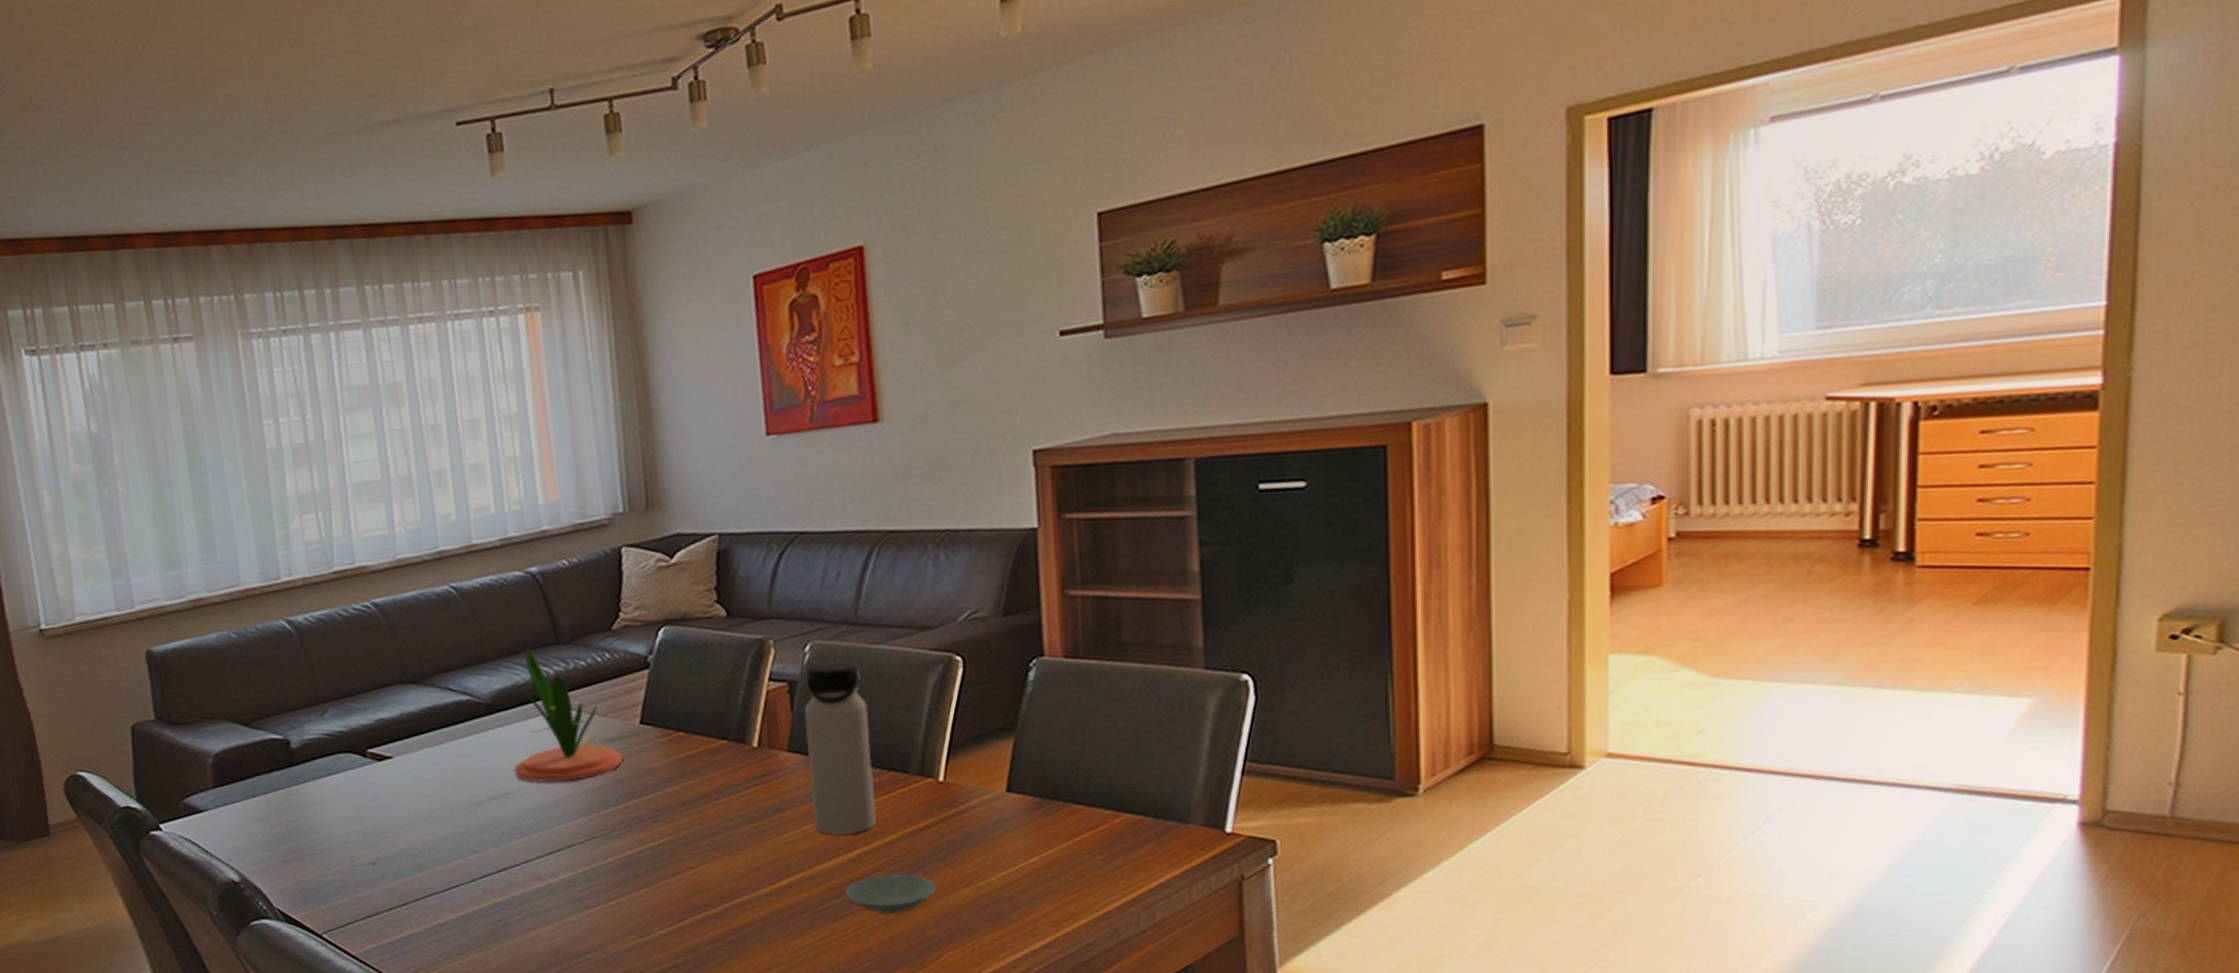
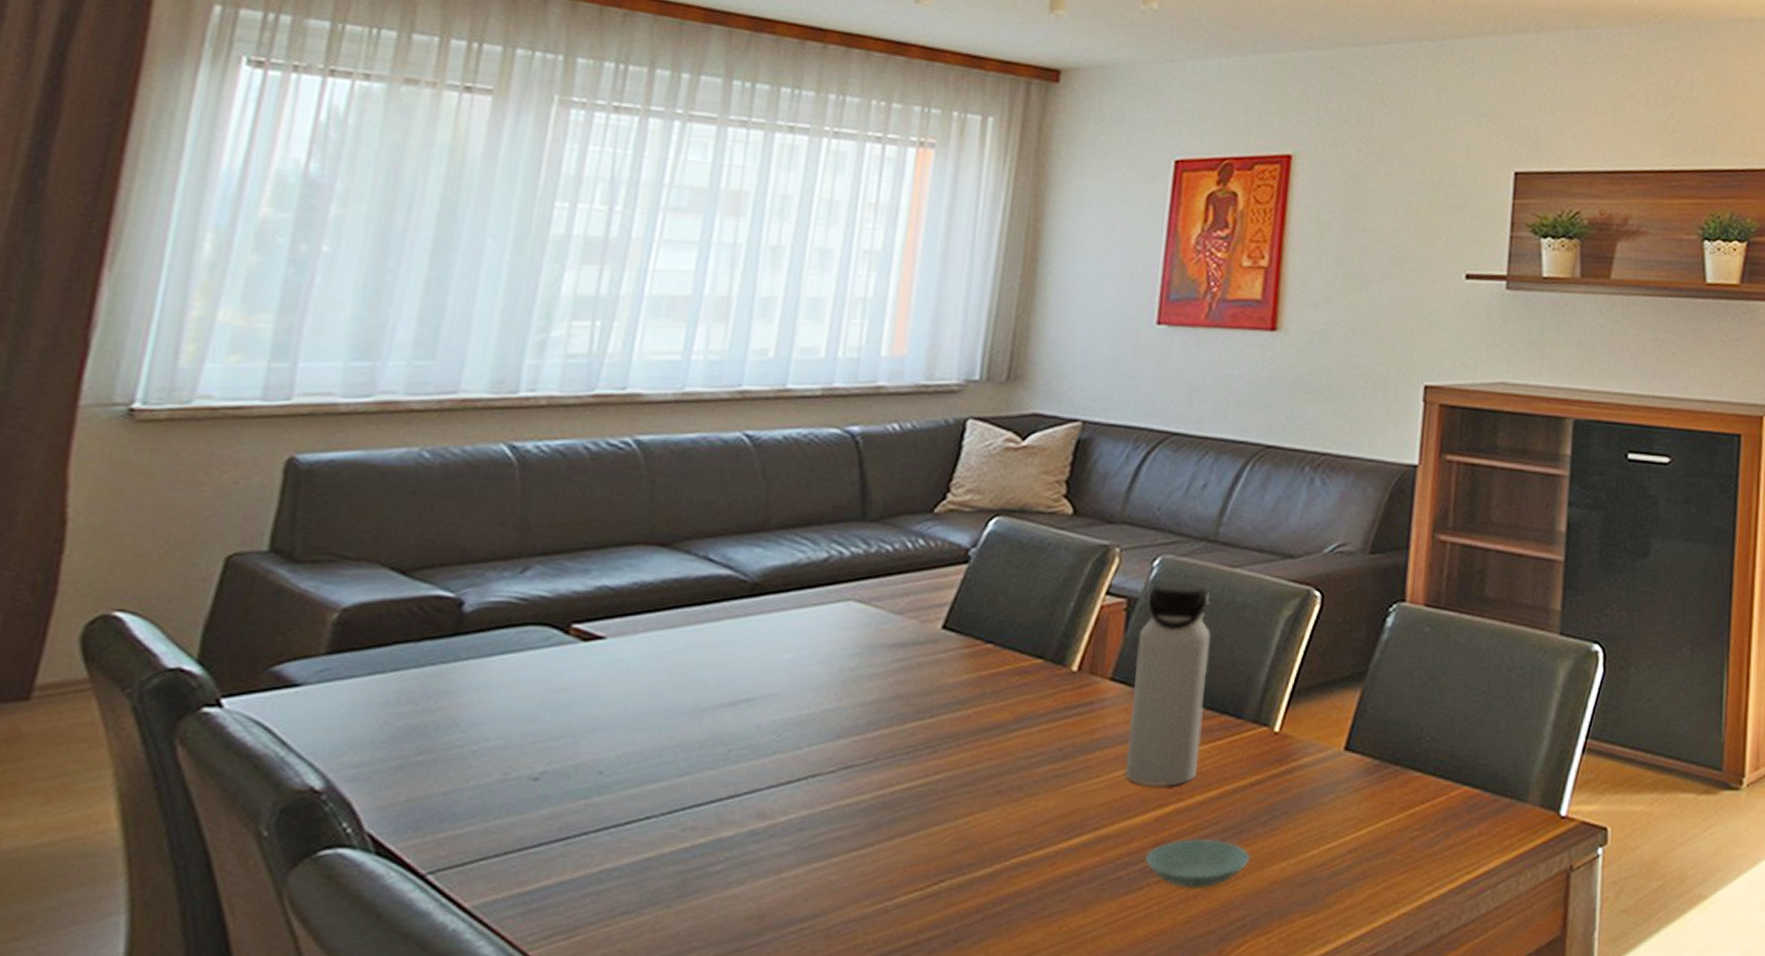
plant: present [514,647,624,783] -> none [766,520,912,691]

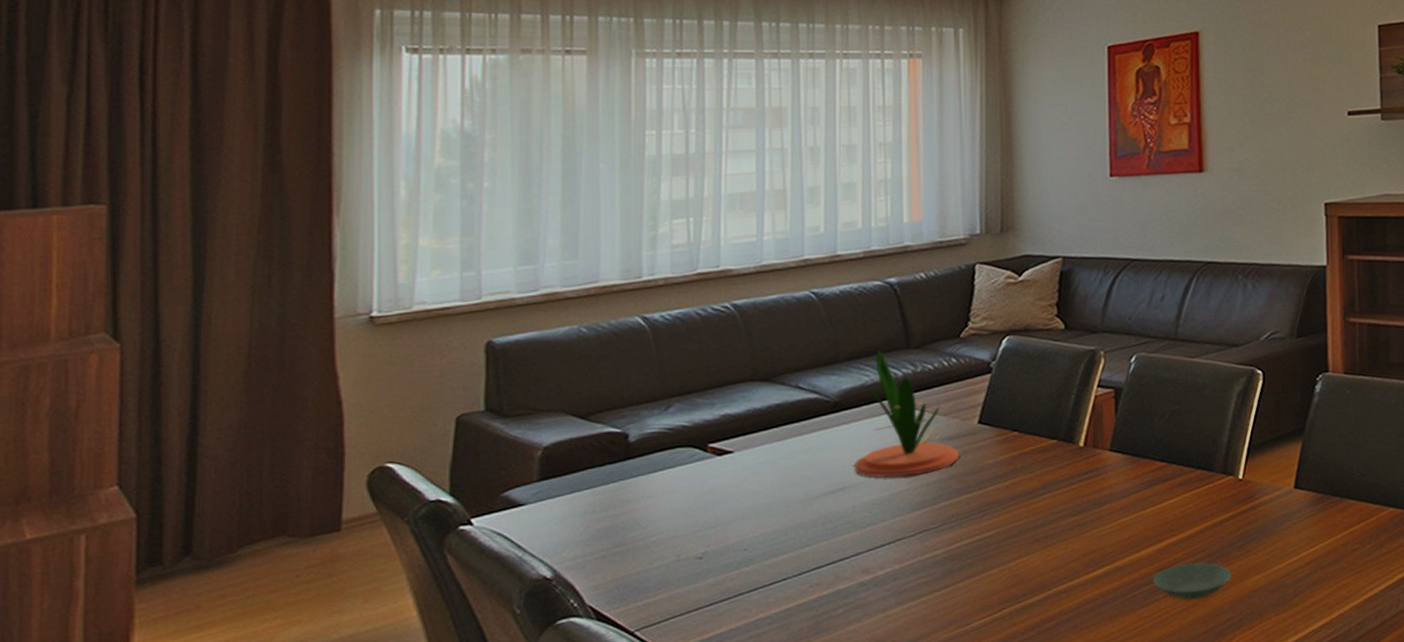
plant: none [766,520,912,691] -> present [854,351,960,478]
water bottle: present [1125,580,1211,786] -> none [1126,371,1184,527]

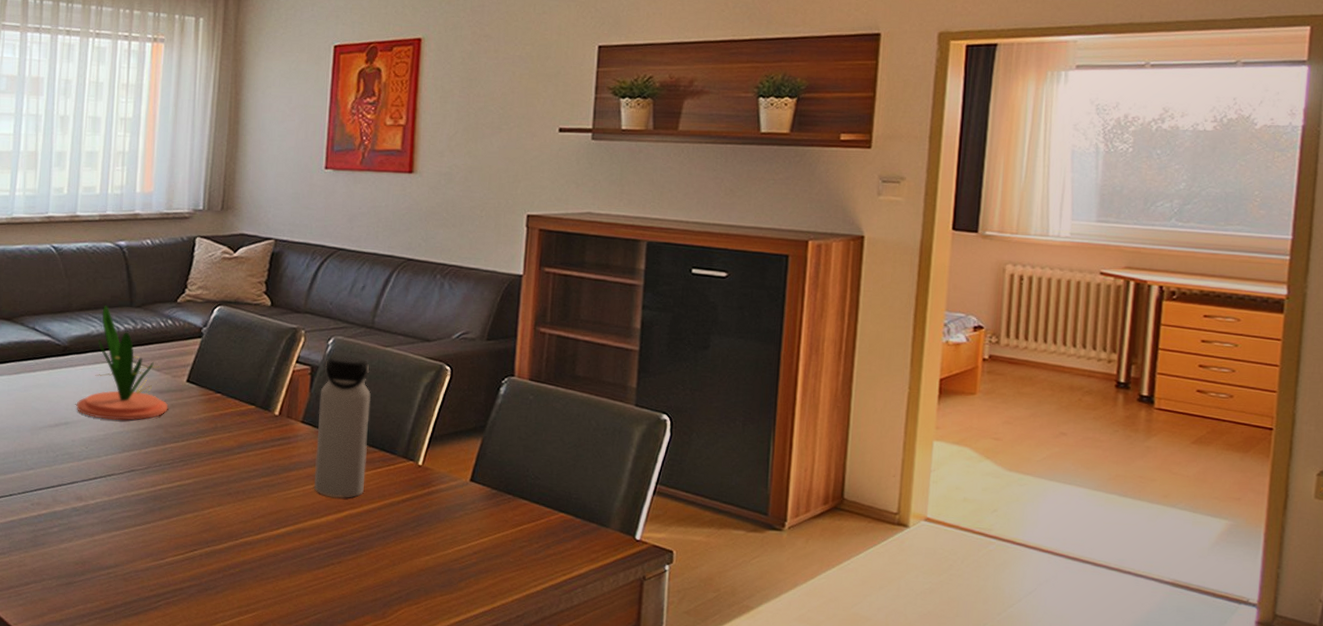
water bottle: none [1126,371,1184,527] -> present [314,355,371,498]
saucer: present [1153,562,1232,601] -> none [330,535,404,570]

